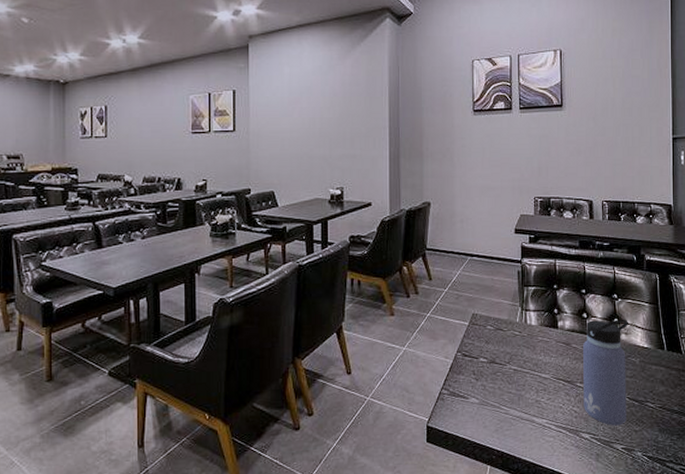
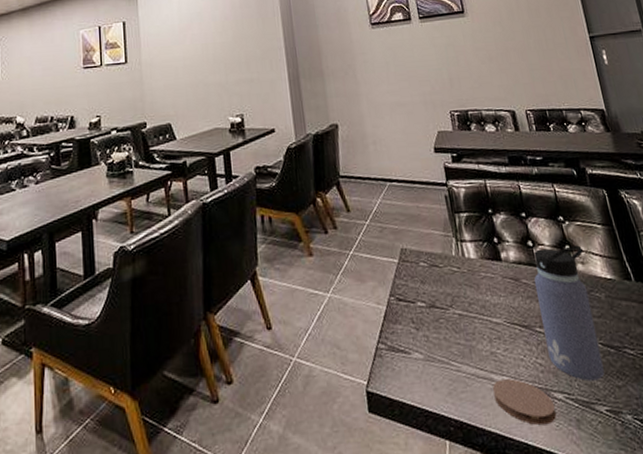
coaster: none [533,421,582,457] -> present [492,378,557,426]

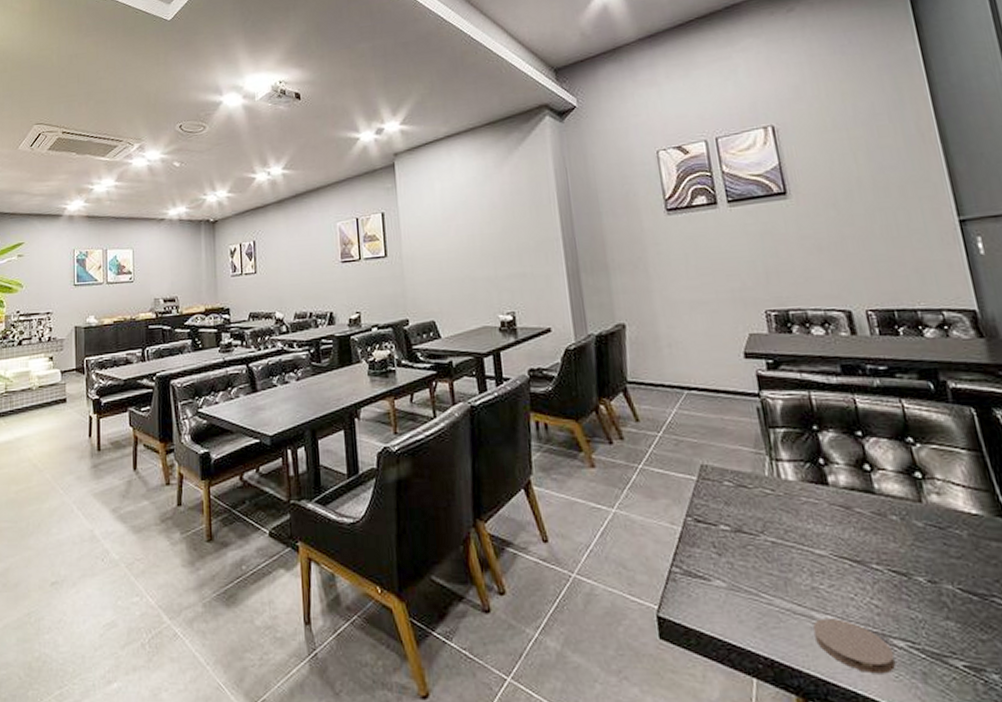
water bottle: present [534,245,605,381] -> none [870,472,963,631]

